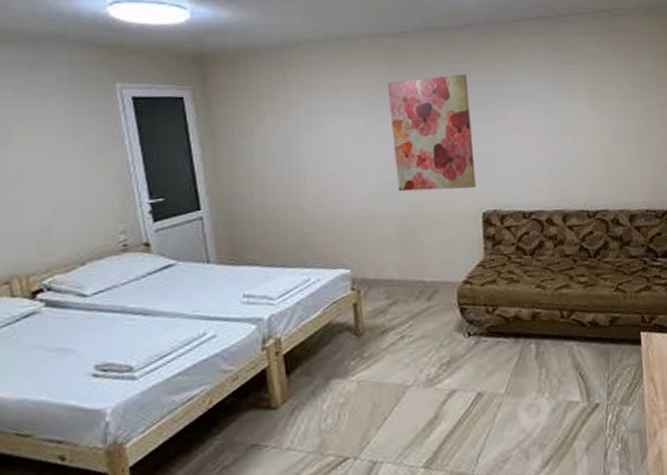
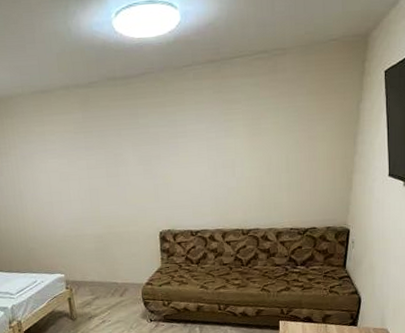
wall art: present [387,73,476,192] -> none [82,117,154,217]

